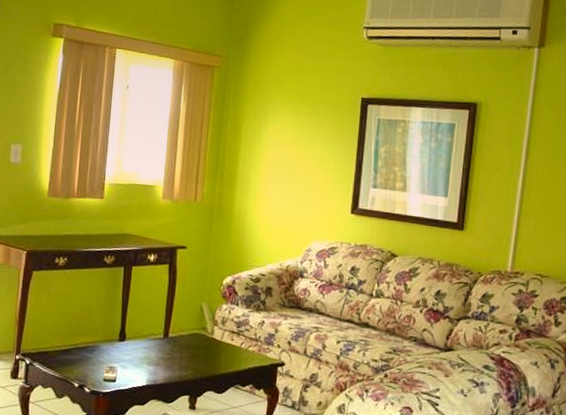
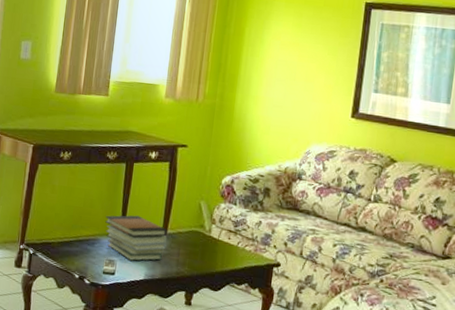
book stack: none [104,320,169,367] -> present [105,215,167,261]

